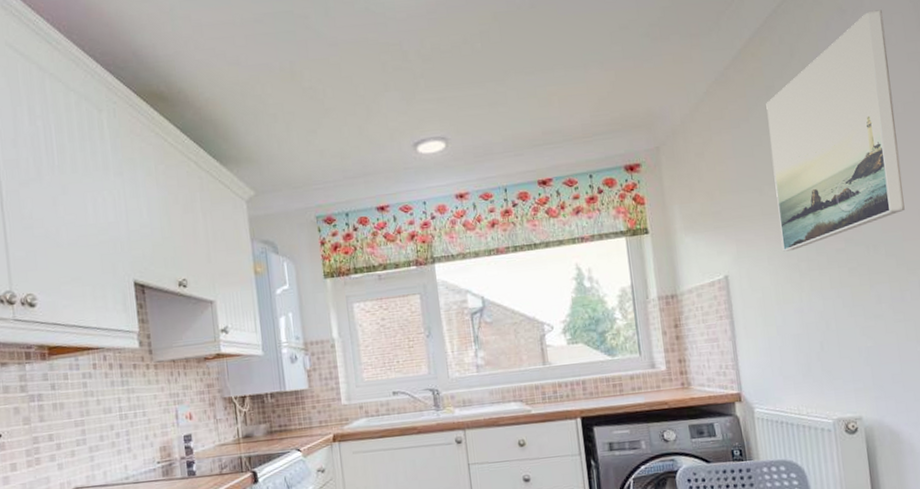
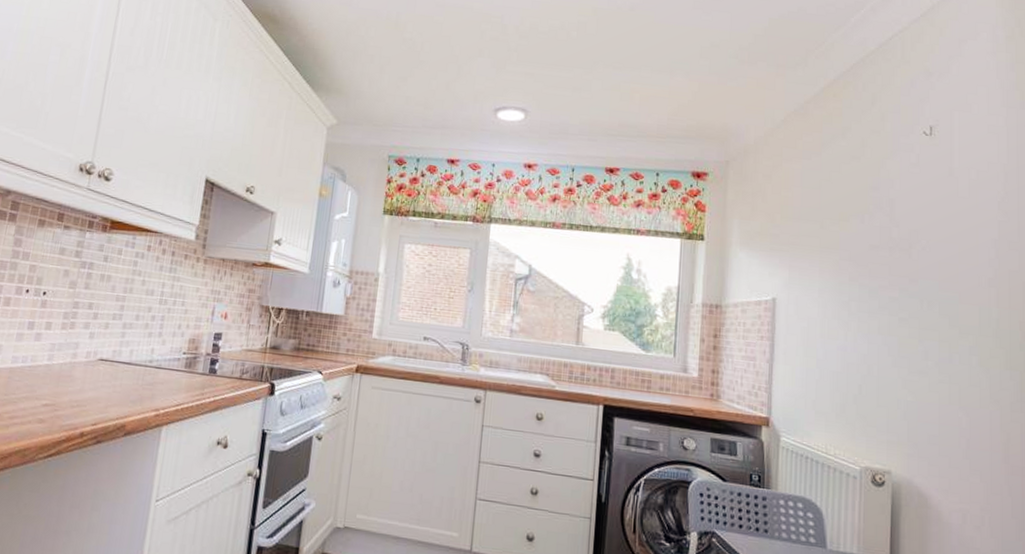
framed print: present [766,8,905,252] -> none [835,78,968,289]

